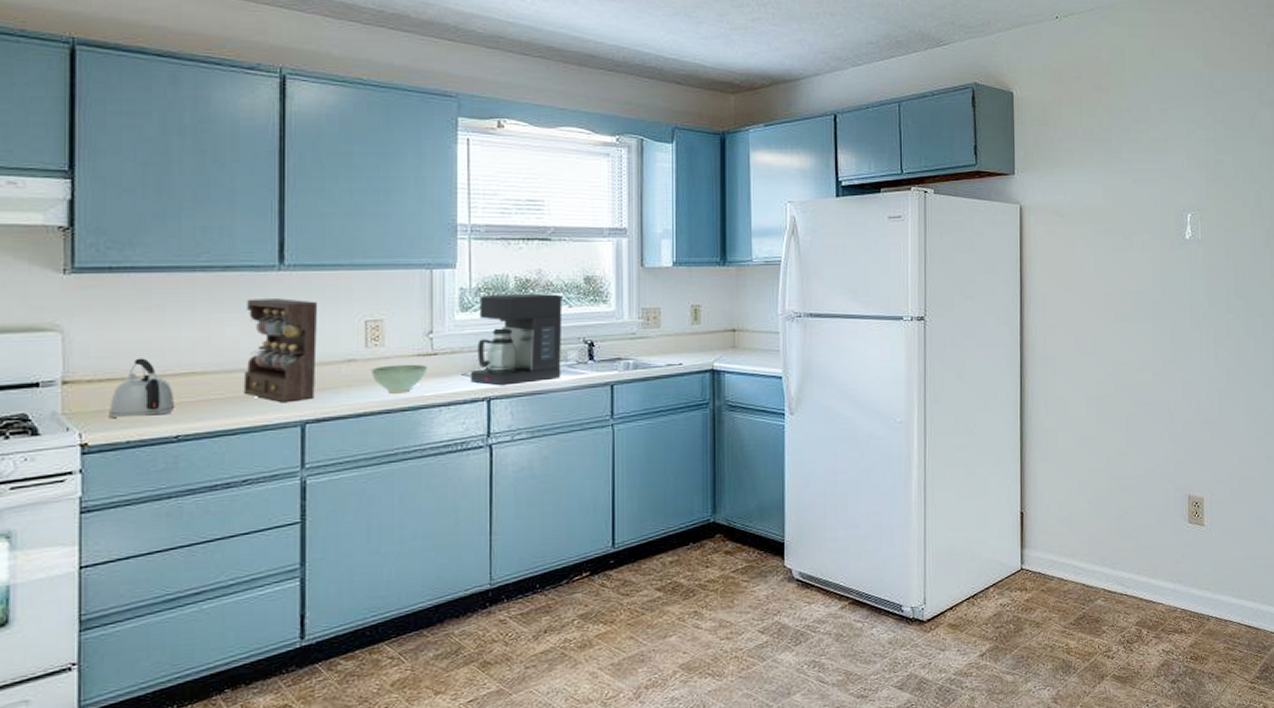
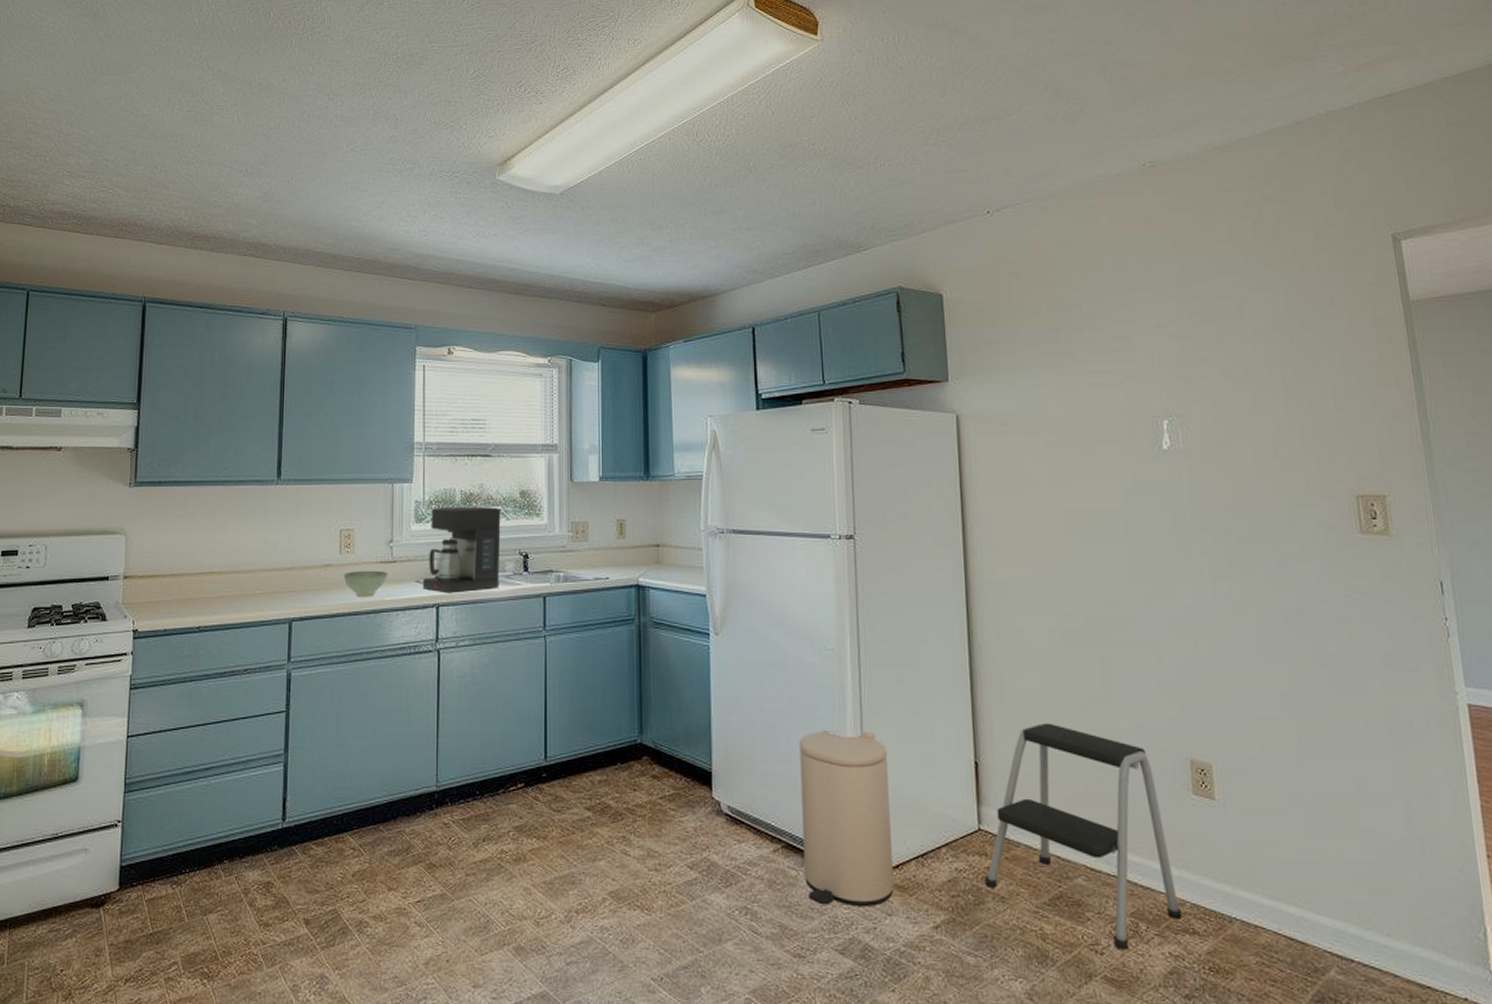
kettle: present [109,358,175,419] -> none [153,558,199,610]
spice rack: present [243,298,318,403] -> none [247,509,305,602]
pedal bin: none [868,493,947,650] -> present [799,731,894,906]
step stool: none [1024,474,1174,653] -> present [984,723,1183,950]

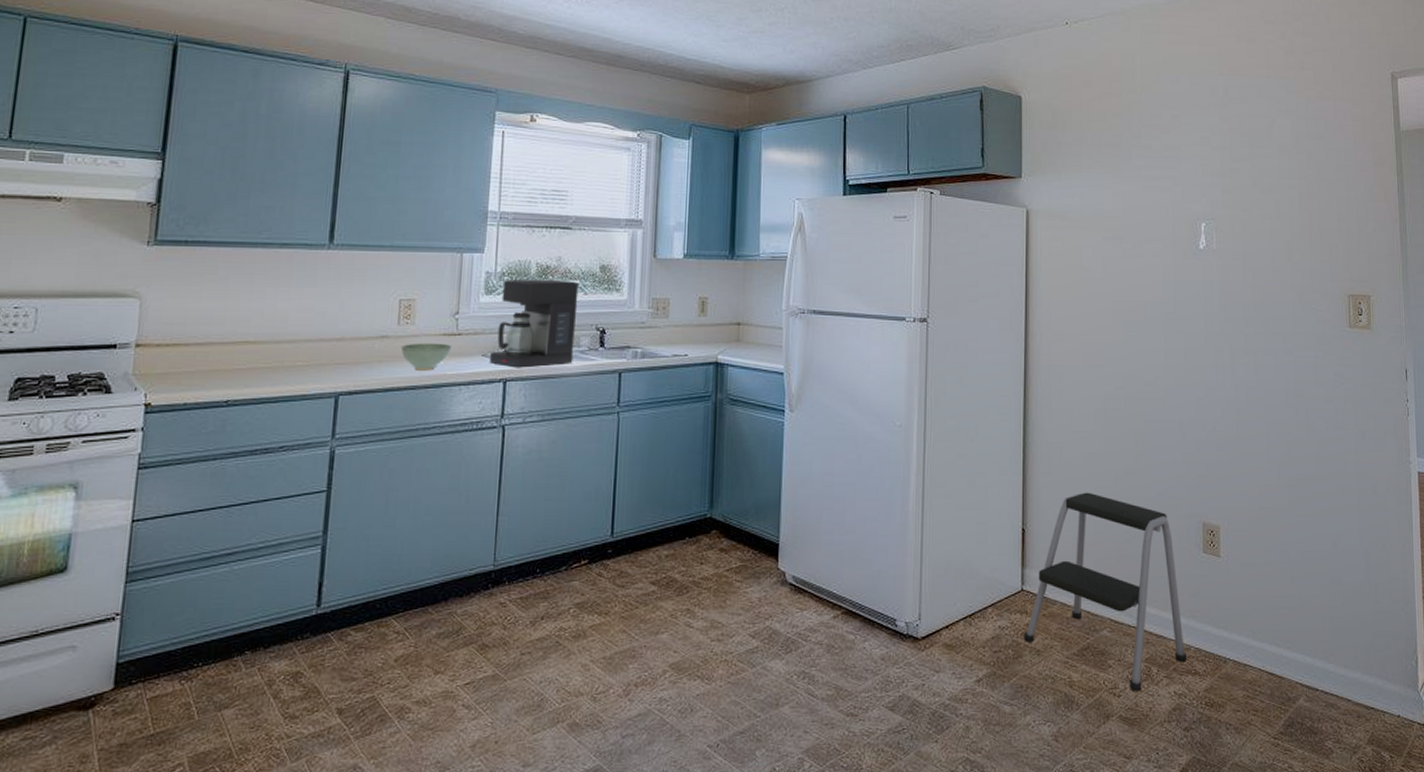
pedal bin: present [799,731,894,906] -> none [862,502,945,666]

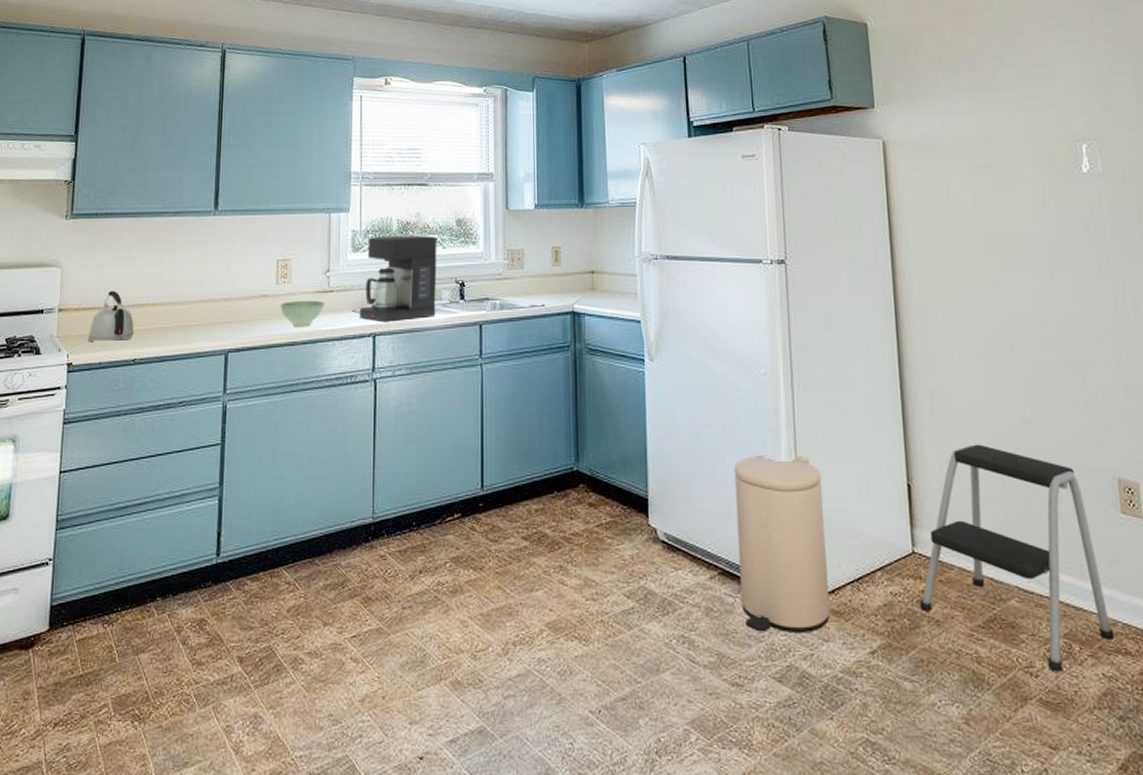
kettle: none [171,326,229,381] -> present [88,290,135,342]
pedal bin: none [862,502,945,666] -> present [734,455,830,632]

